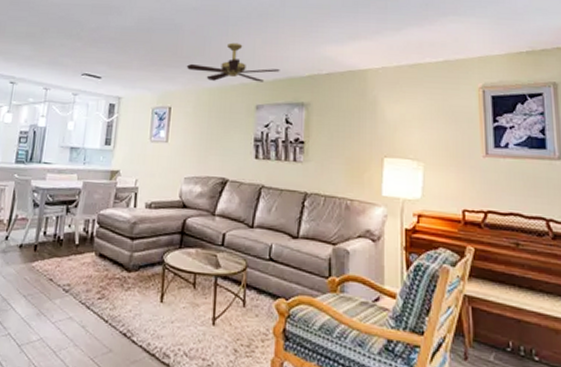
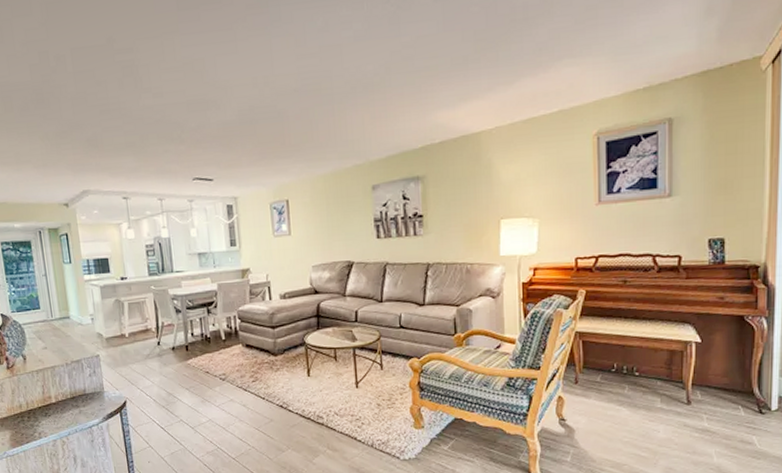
ceiling fan: present [186,42,280,82] -> none [296,122,392,167]

